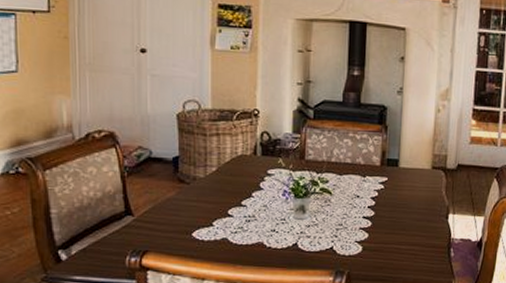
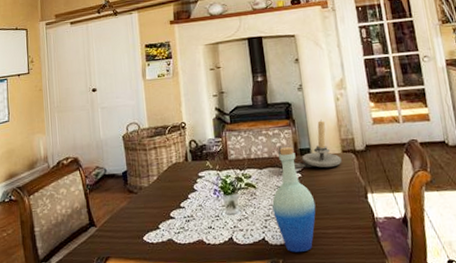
bottle: none [347,155,394,265] -> present [272,147,316,253]
candlestick: none [363,130,430,183] -> present [278,119,342,168]

